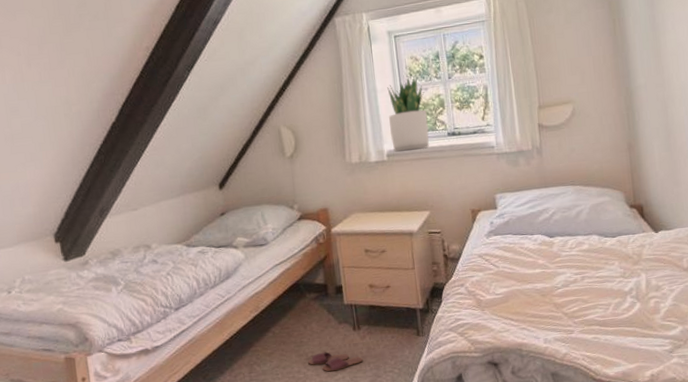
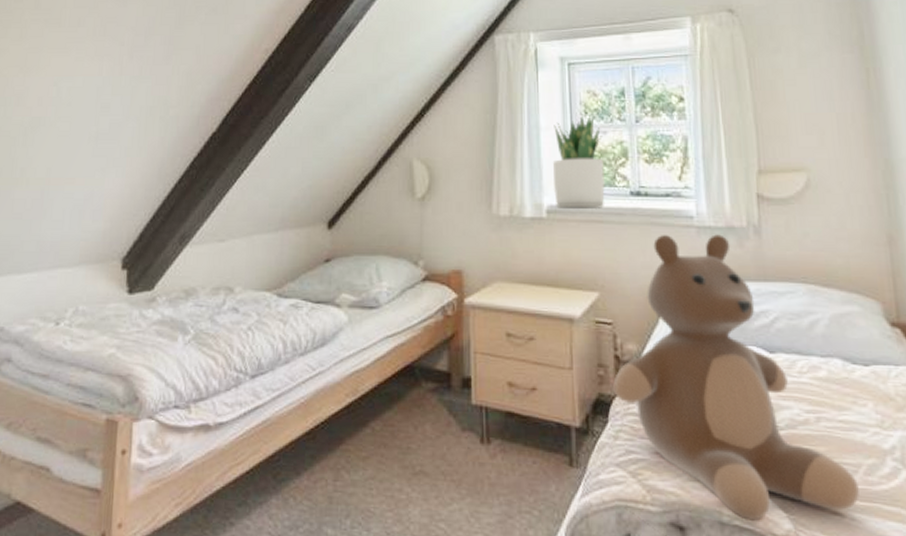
slippers: present [308,352,363,372] -> none [415,467,491,498]
teddy bear: none [444,157,610,352] -> present [613,234,859,521]

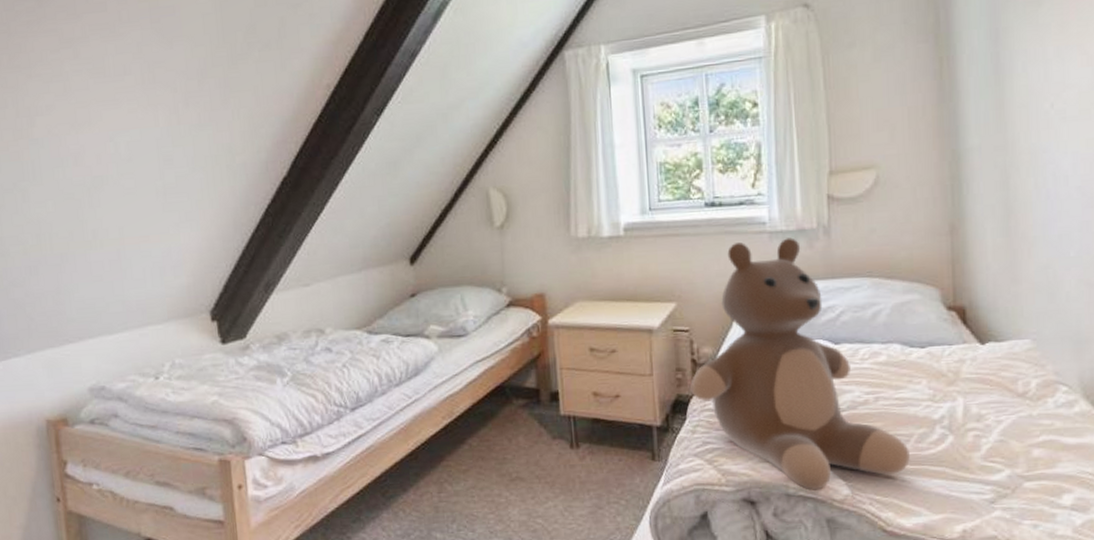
planter: present [553,114,605,210] -> none [628,128,680,227]

